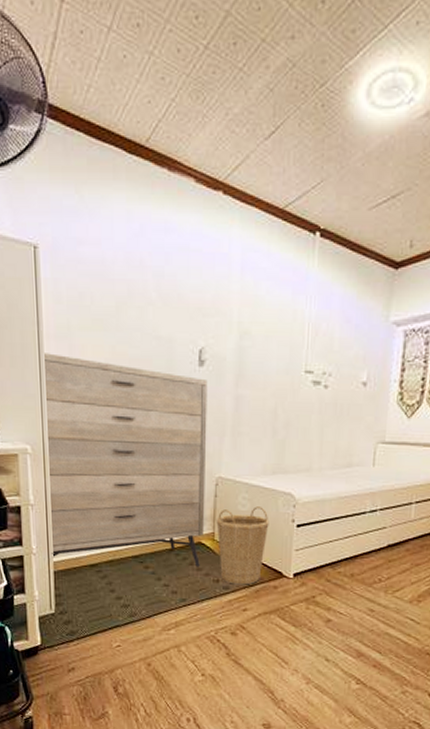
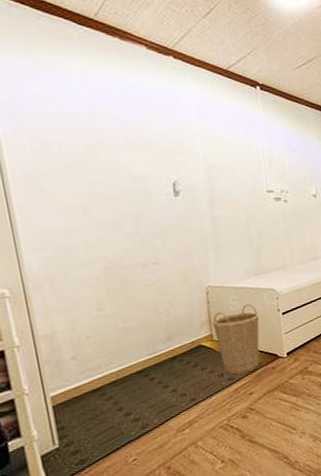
dresser: present [44,353,208,567] -> none [13,200,204,394]

